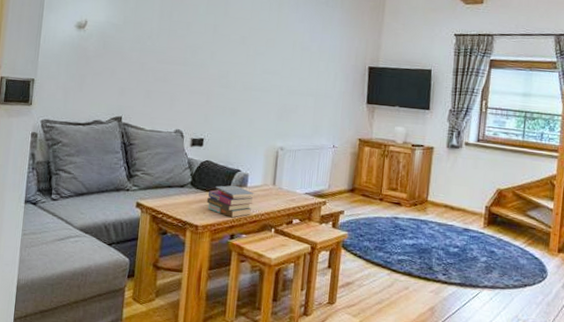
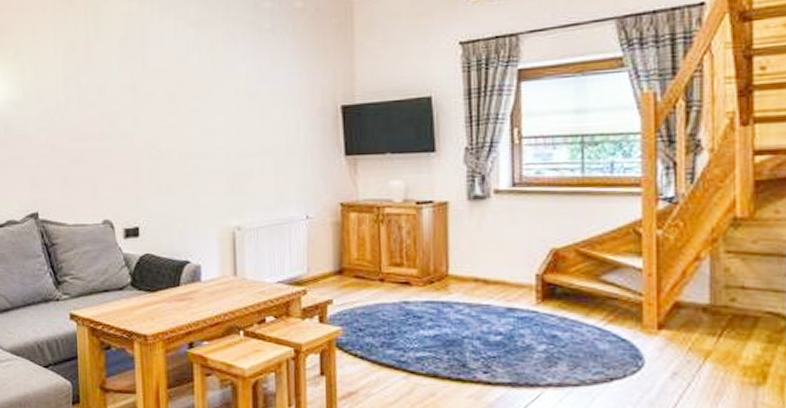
books: present [207,185,255,218] -> none [153,281,213,322]

